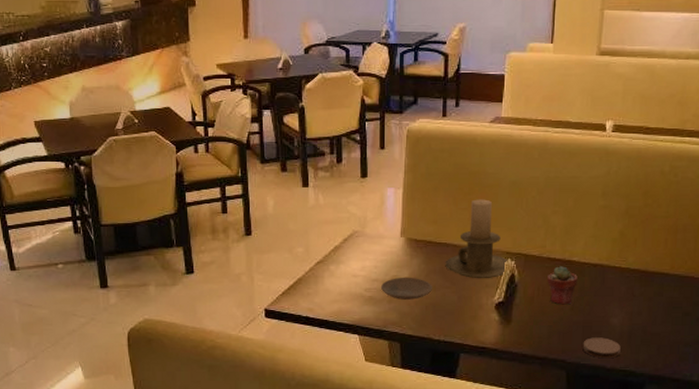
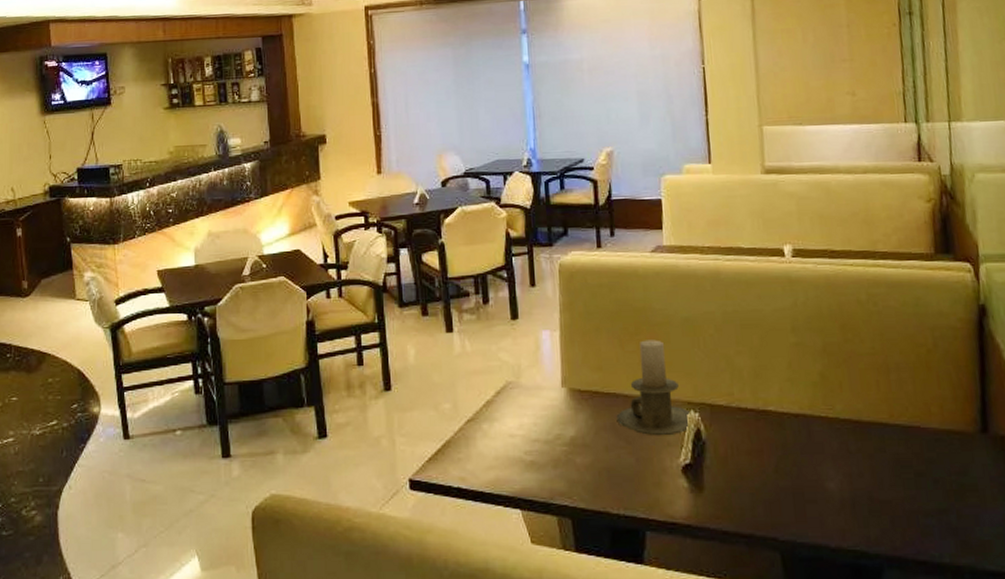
plate: present [381,278,432,300] -> none [544,436,604,464]
potted succulent: present [547,266,577,305] -> none [740,417,778,466]
coaster: present [583,337,621,359] -> none [796,507,845,535]

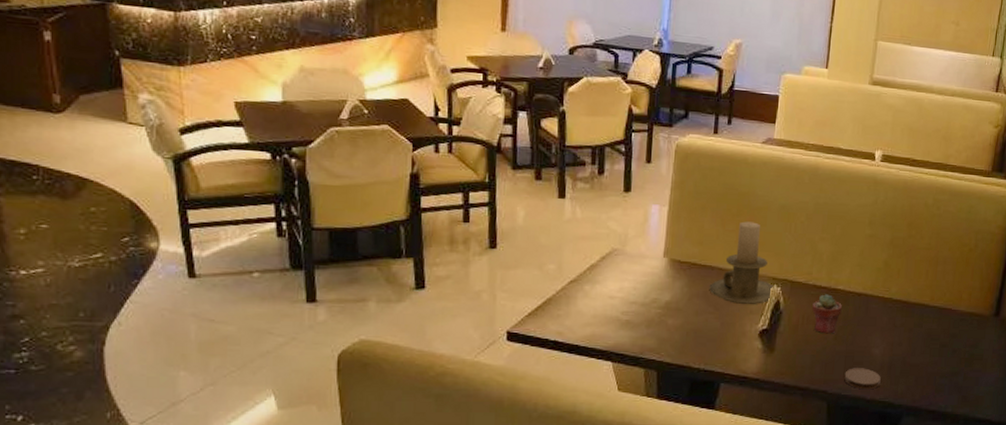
potted succulent: none [740,417,778,466] -> present [812,294,842,334]
coaster: none [796,507,845,535] -> present [844,368,881,390]

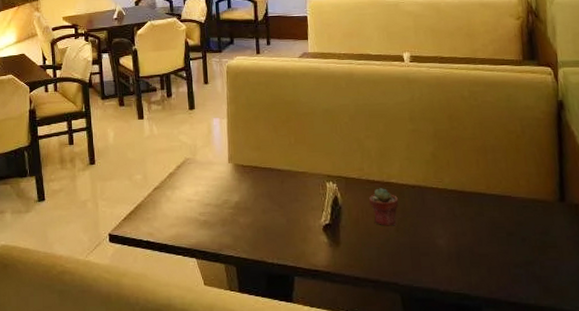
candle holder: present [709,221,776,305] -> none [271,126,331,202]
coaster: present [844,368,881,390] -> none [413,259,452,281]

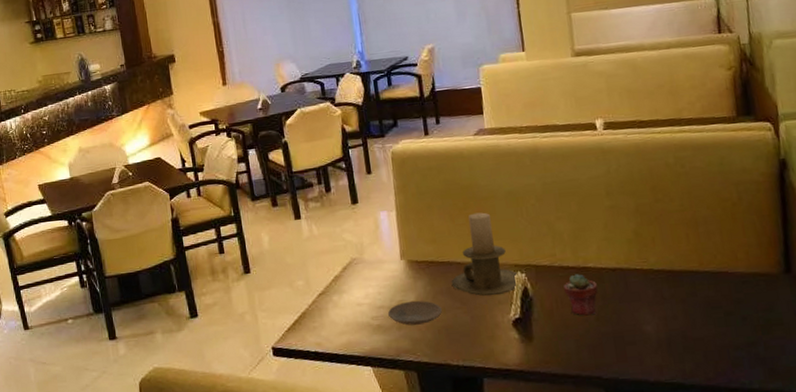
plate: none [214,202,262,223] -> present [388,301,442,326]
candle holder: none [271,126,331,202] -> present [451,212,520,296]

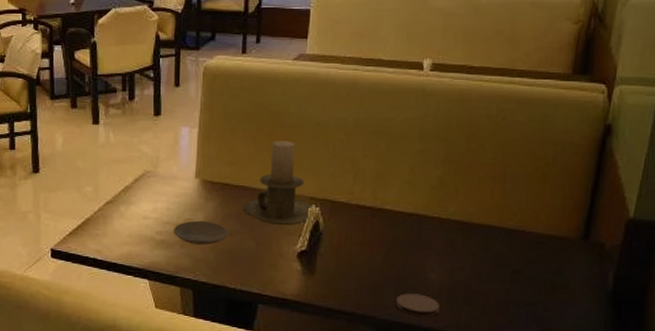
potted succulent: present [564,274,598,316] -> none [356,214,390,257]
coaster: none [617,348,662,372] -> present [395,293,440,318]

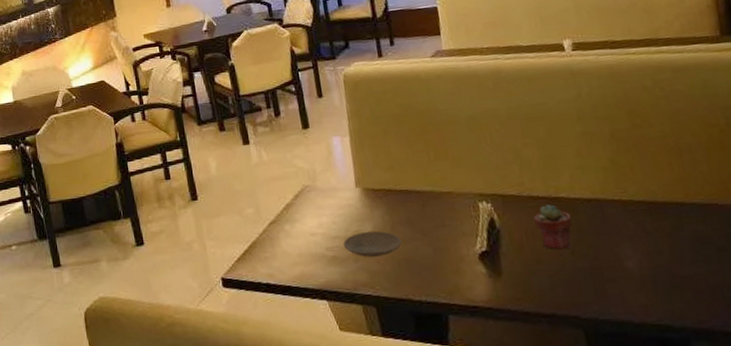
candle holder: present [243,140,314,226] -> none [410,138,485,227]
potted succulent: none [356,214,390,257] -> present [534,204,572,250]
coaster: present [395,293,440,318] -> none [596,285,648,312]

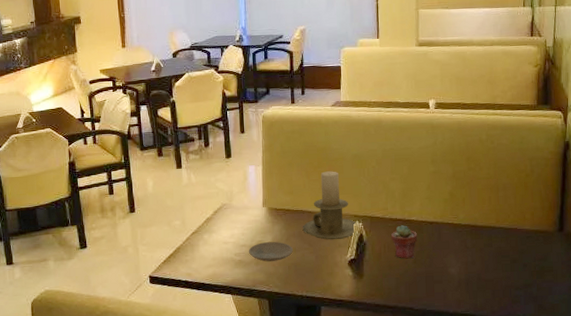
candle holder: none [410,138,485,227] -> present [302,171,358,240]

